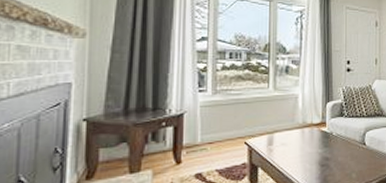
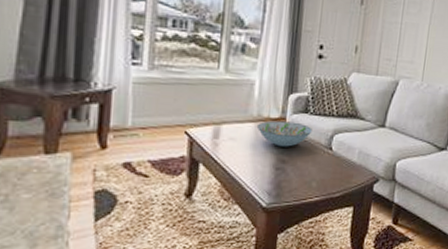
decorative bowl: none [302,125,348,147] -> present [256,120,313,147]

